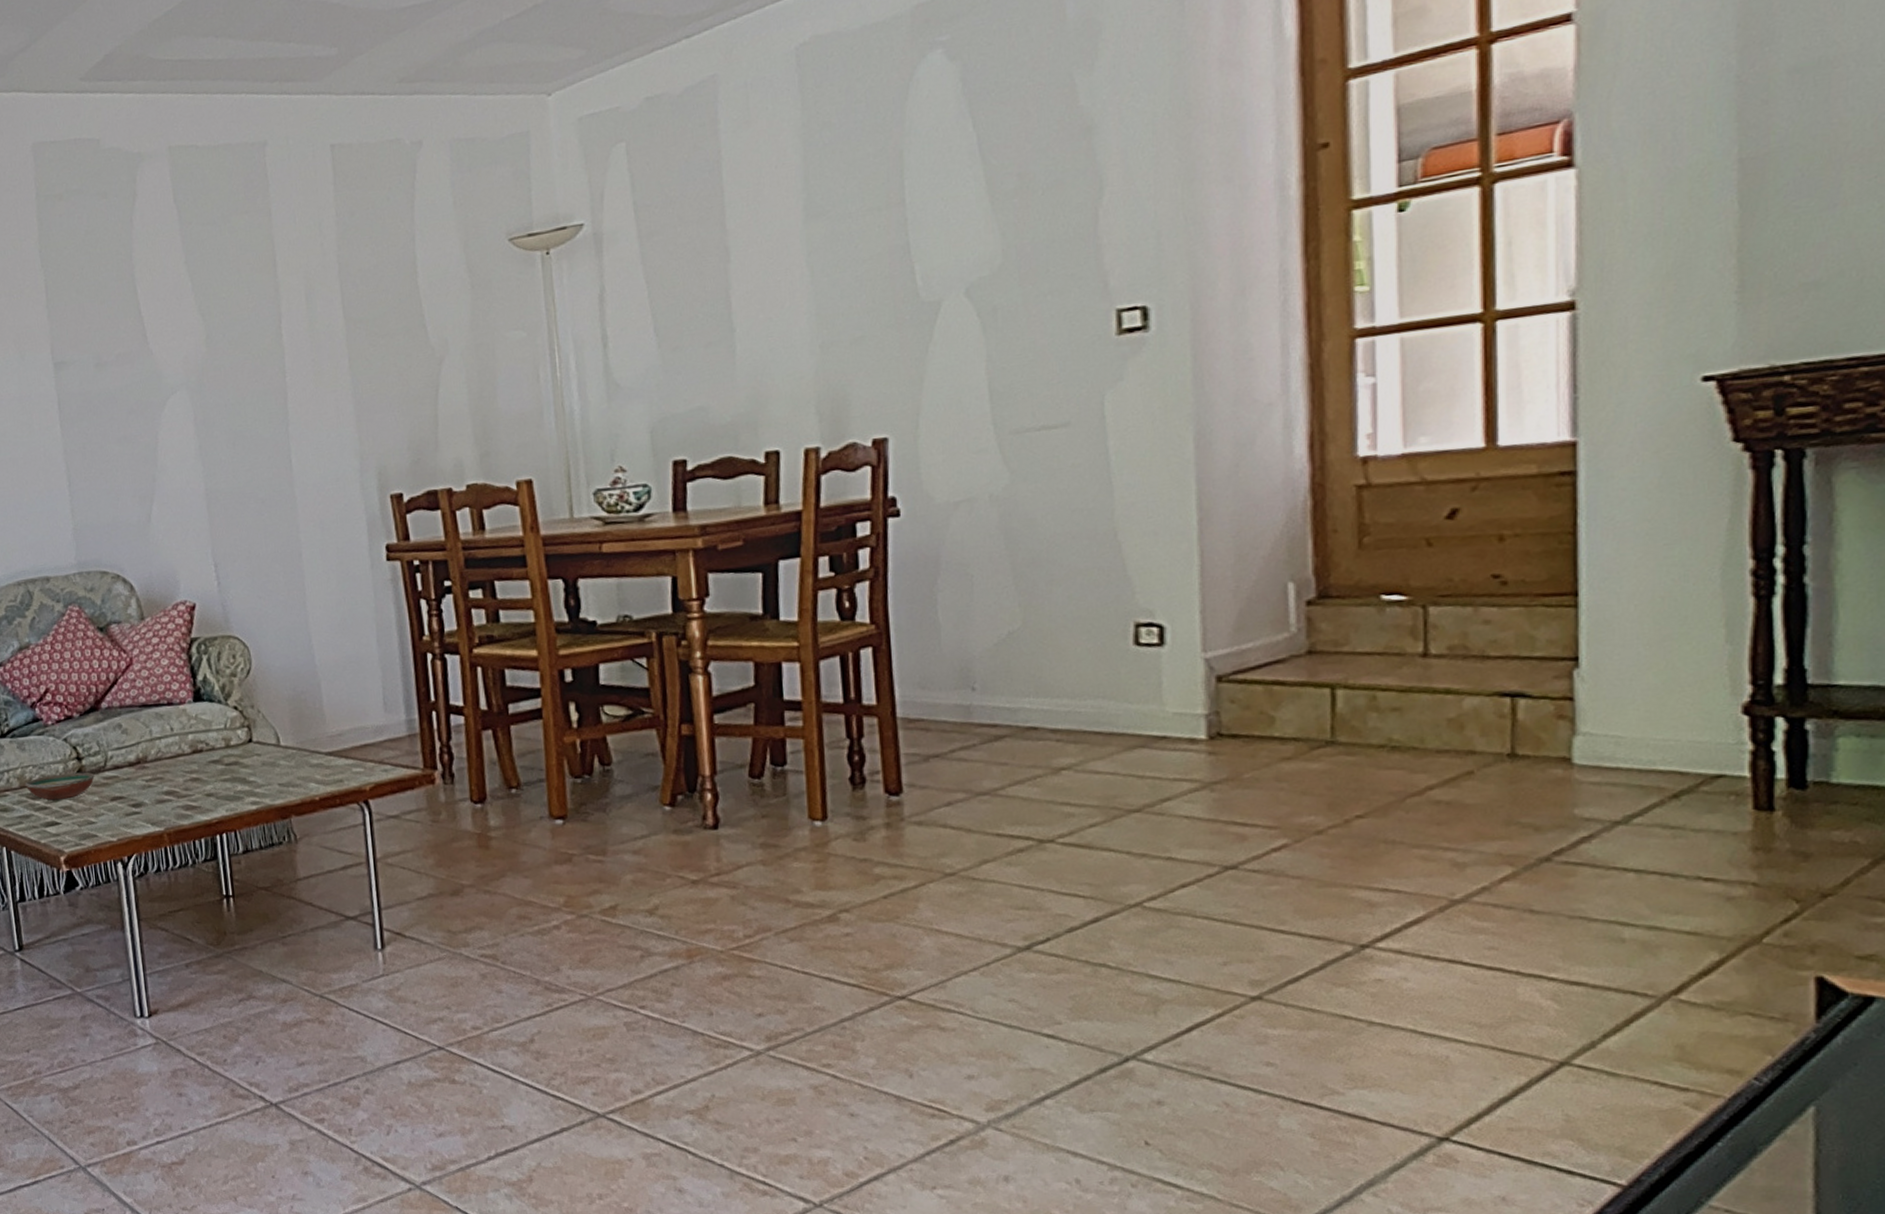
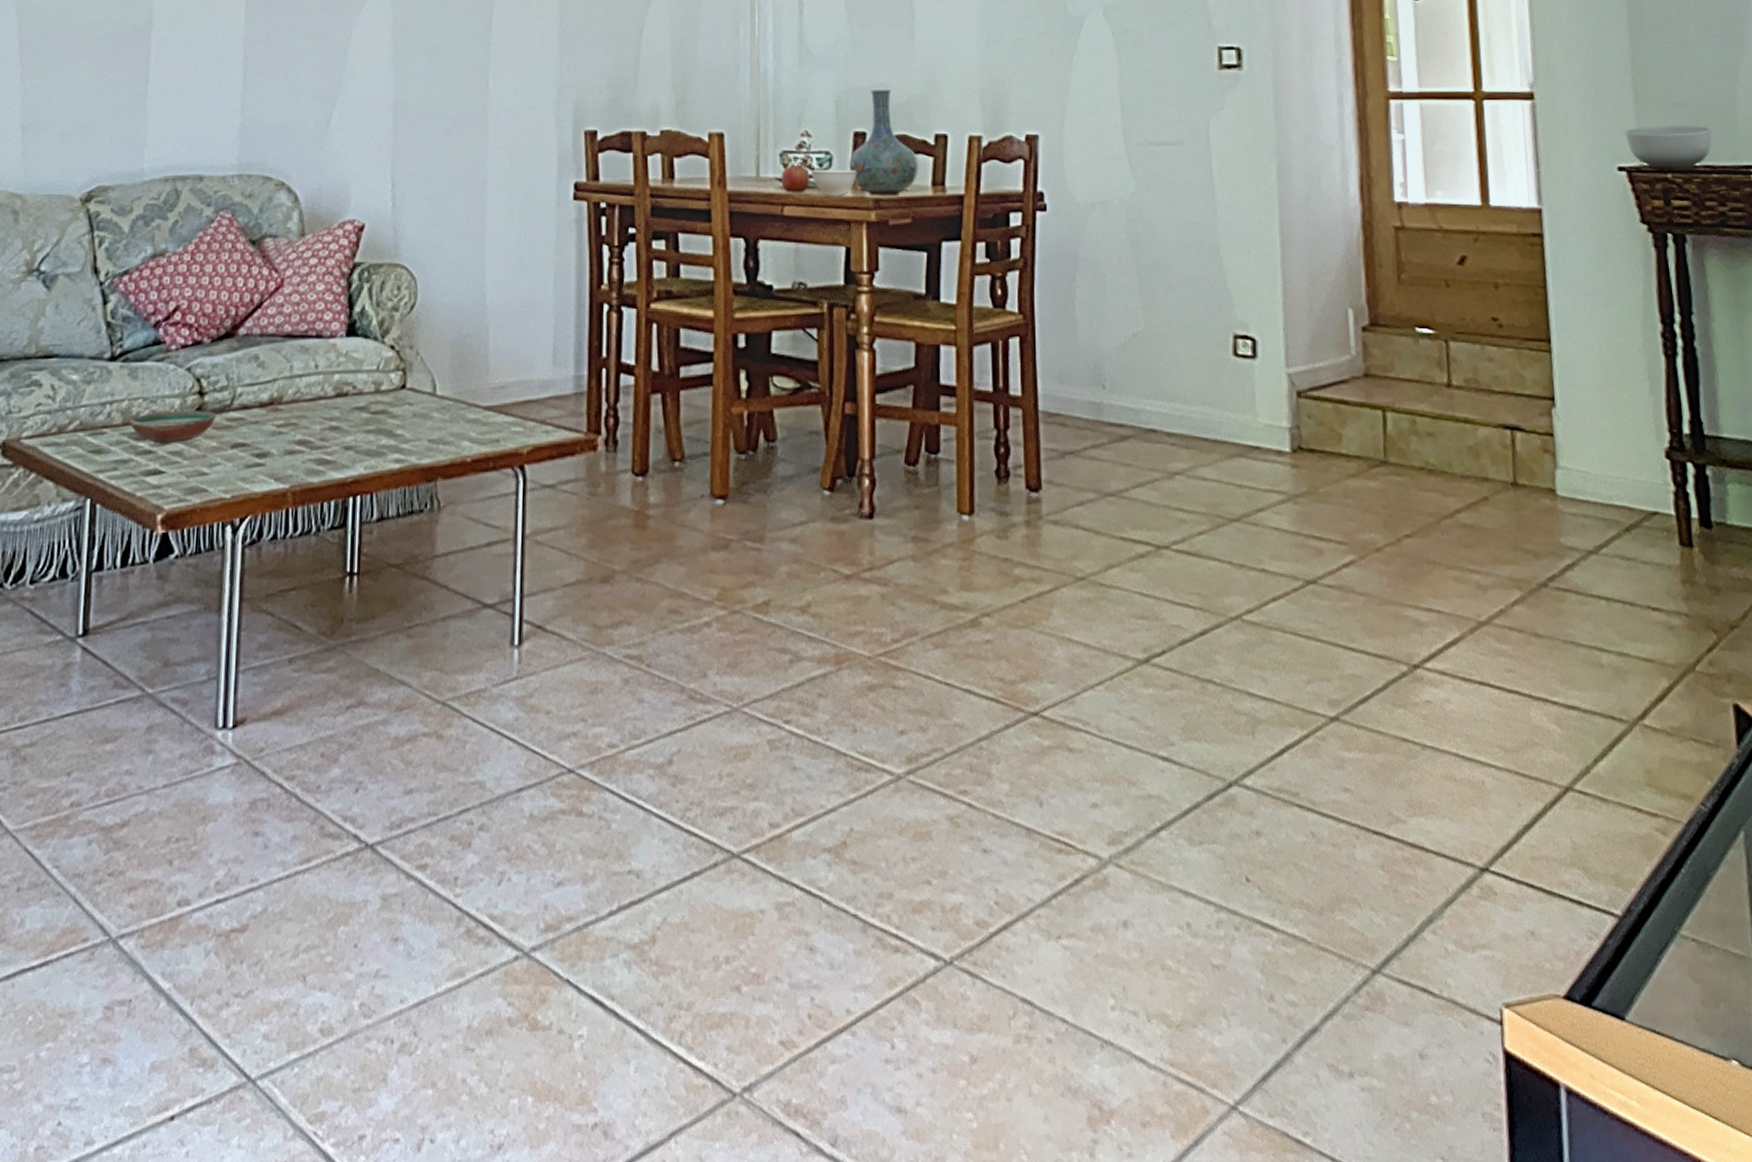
fruit: none [596,499,629,531] -> present [781,163,810,193]
bowl: none [629,499,679,532] -> present [812,170,857,199]
vase: none [669,412,749,524] -> present [849,90,919,196]
bowl: none [1718,307,1864,374] -> present [1625,126,1712,170]

